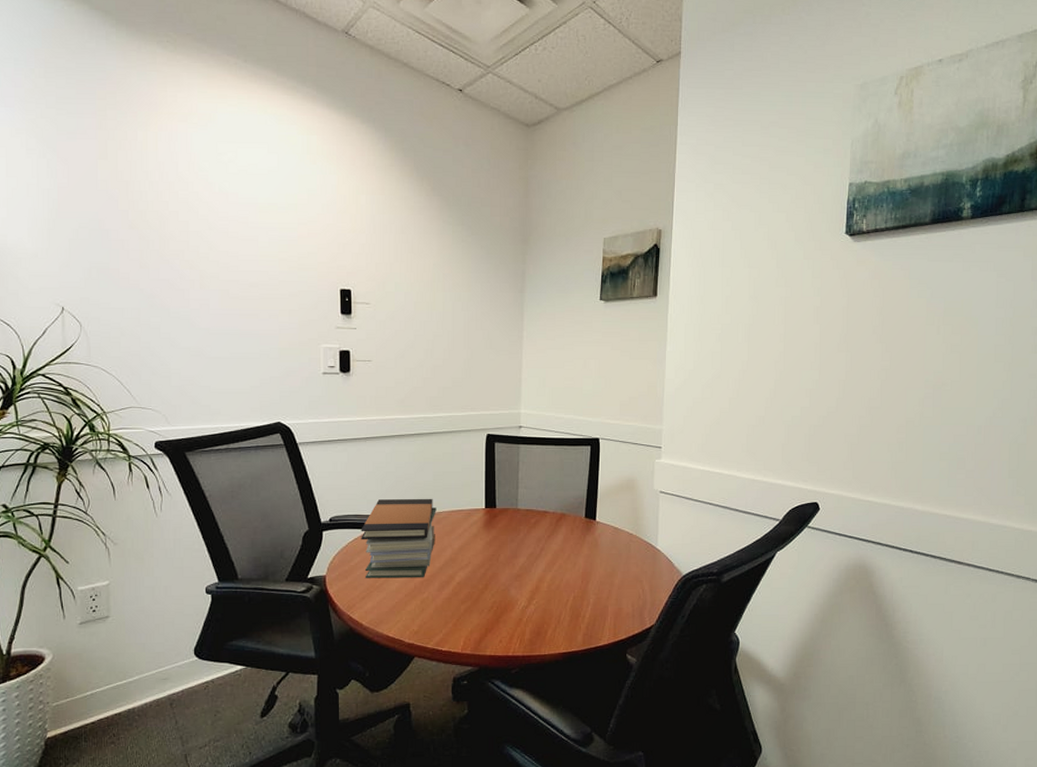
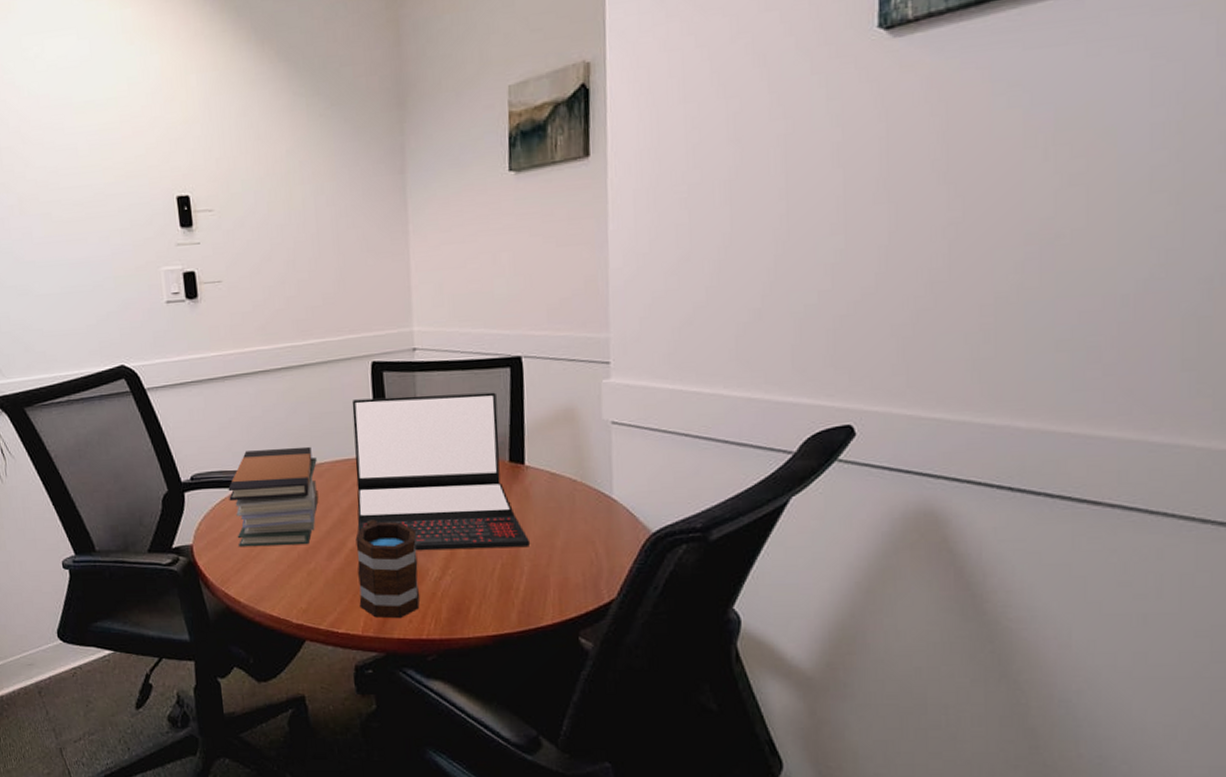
mug: none [461,559,511,639] -> present [355,520,420,619]
laptop: none [465,463,595,585] -> present [352,392,529,551]

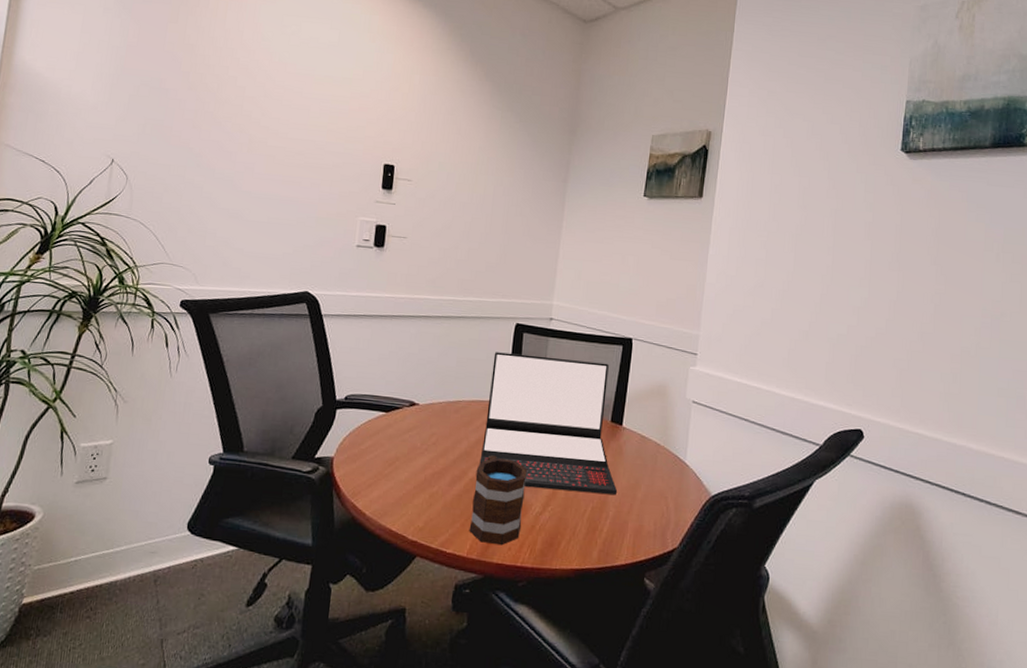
book stack: present [228,446,319,547] -> none [374,381,457,470]

